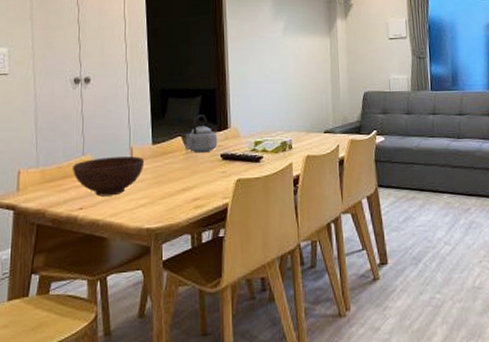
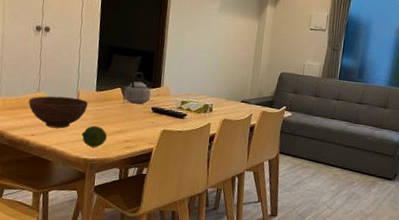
fruit: none [140,186,171,213] -> present [81,125,107,148]

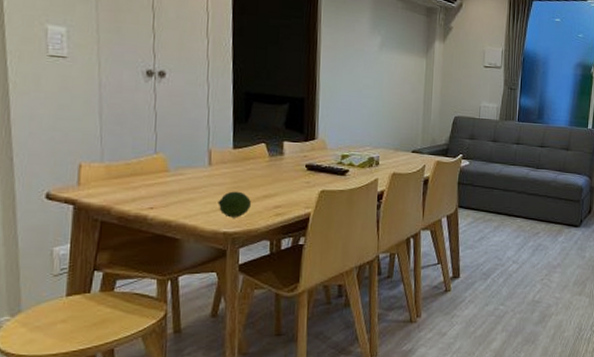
bowl: present [28,96,88,129] -> none [143,157,224,198]
teapot: present [124,71,151,105] -> none [269,122,304,162]

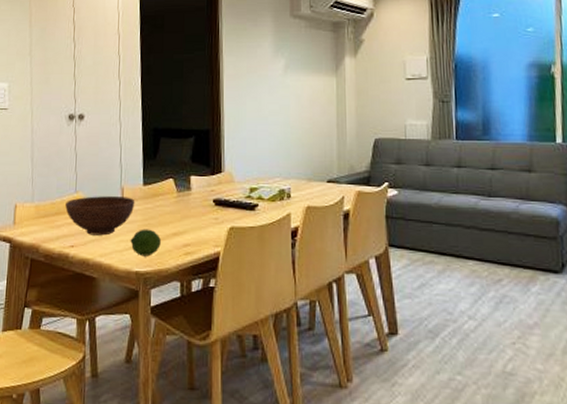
bowl: none [143,157,224,198] -> present [65,196,135,236]

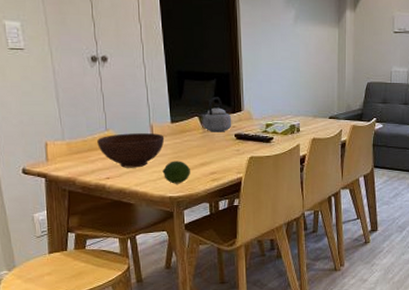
teapot: none [177,156,211,197] -> present [202,97,232,132]

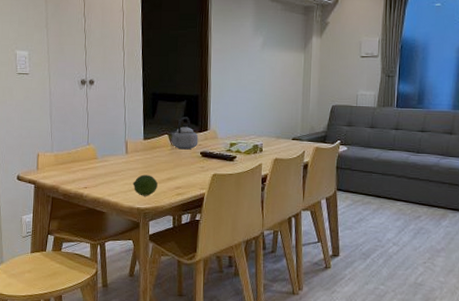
bowl: present [97,133,165,168] -> none [79,148,137,180]

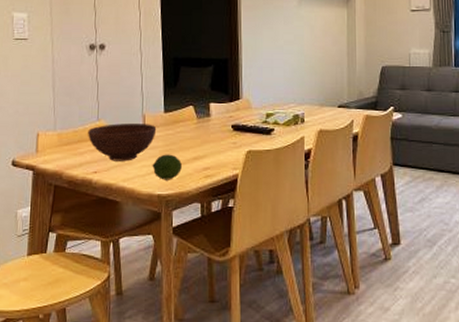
bowl: none [79,148,137,180] -> present [88,124,157,161]
teapot: present [171,117,199,150] -> none [197,84,229,123]

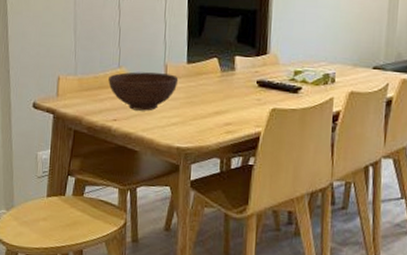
fruit: present [152,154,182,180] -> none [172,106,203,134]

